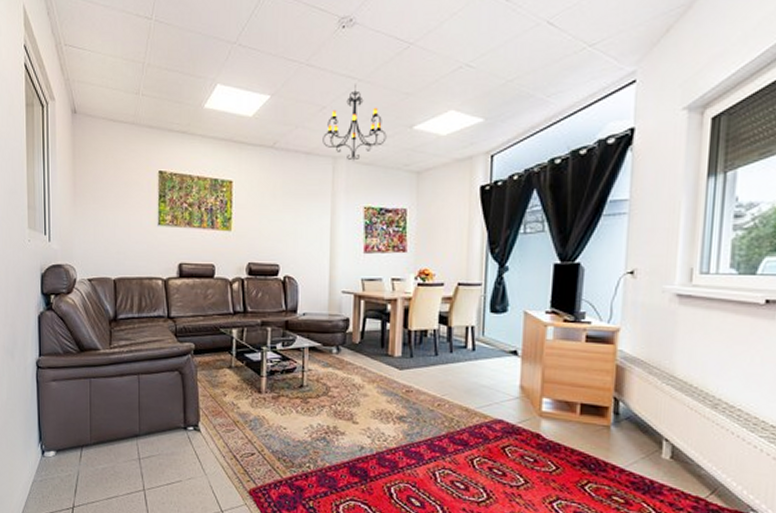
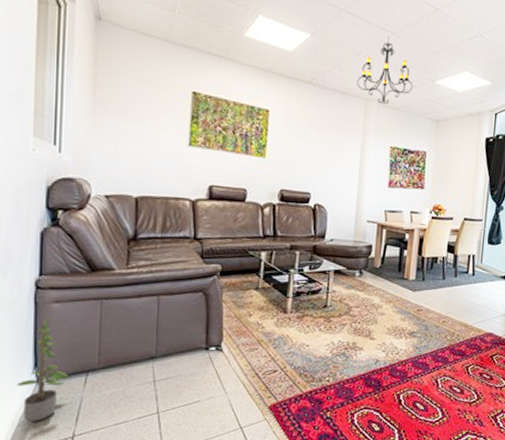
potted plant: none [26,392,69,491] -> present [16,315,71,421]

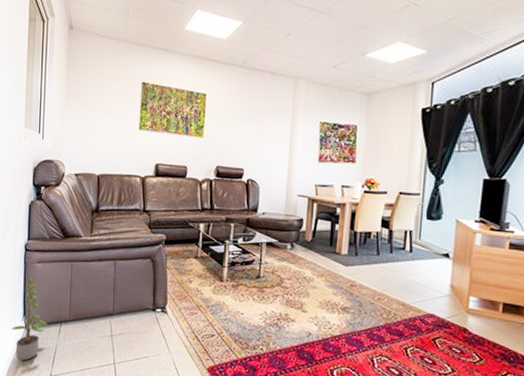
chandelier: present [357,36,413,105] -> none [286,15,342,82]

